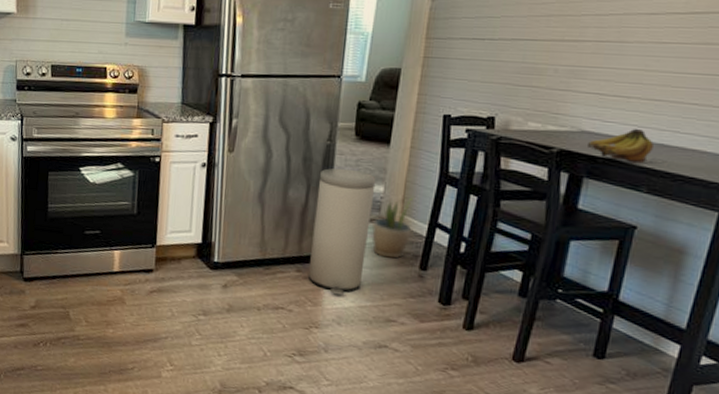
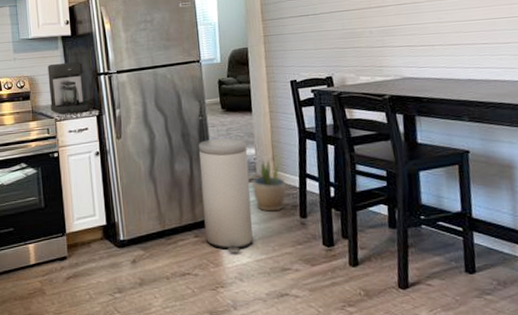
coffee maker: none [159,55,204,117] -> present [47,62,90,115]
fruit: present [586,128,655,164] -> none [410,69,464,98]

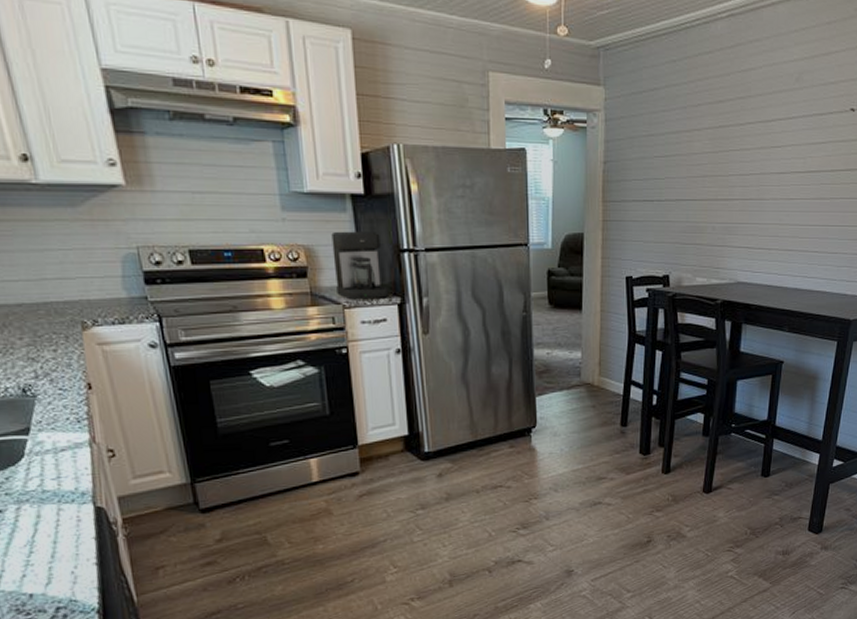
pedal bin: present [198,138,253,253] -> none [519,338,574,464]
potted plant: present [252,155,286,212] -> none [575,359,609,420]

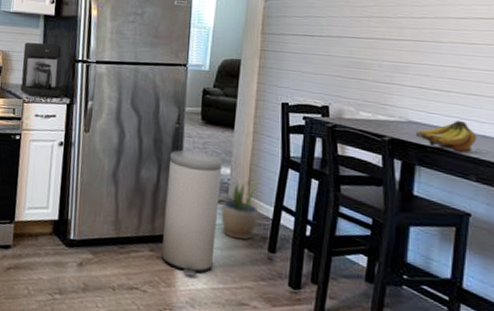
pedal bin: none [519,338,574,464] -> present [161,150,223,277]
potted plant: none [575,359,609,420] -> present [221,180,259,240]
fruit: none [742,276,791,307] -> present [415,120,478,154]

